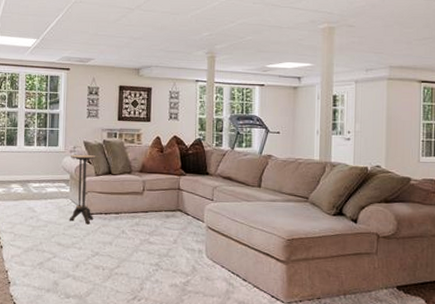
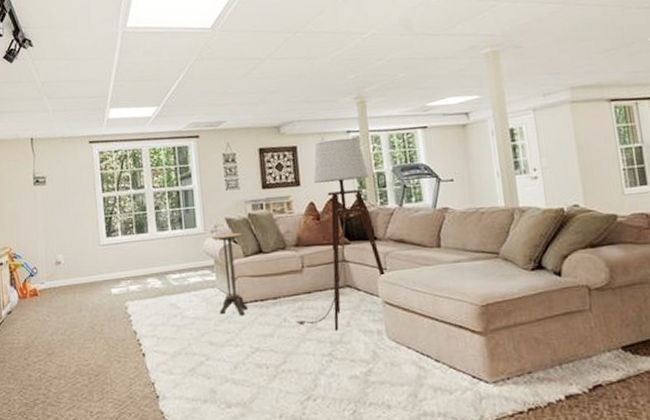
floor lamp: none [132,86,212,246] -> present [296,137,385,331]

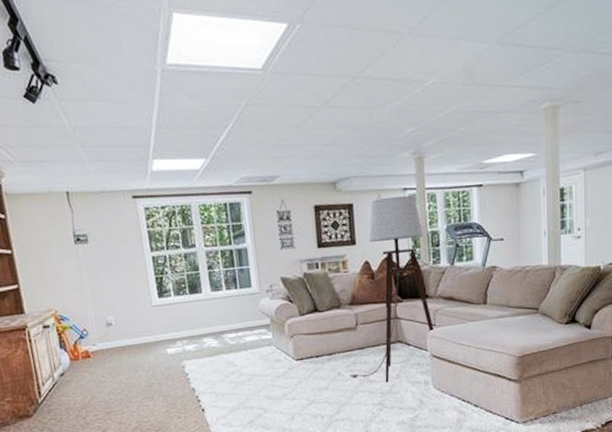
side table: present [211,233,248,316] -> none [267,292,304,372]

